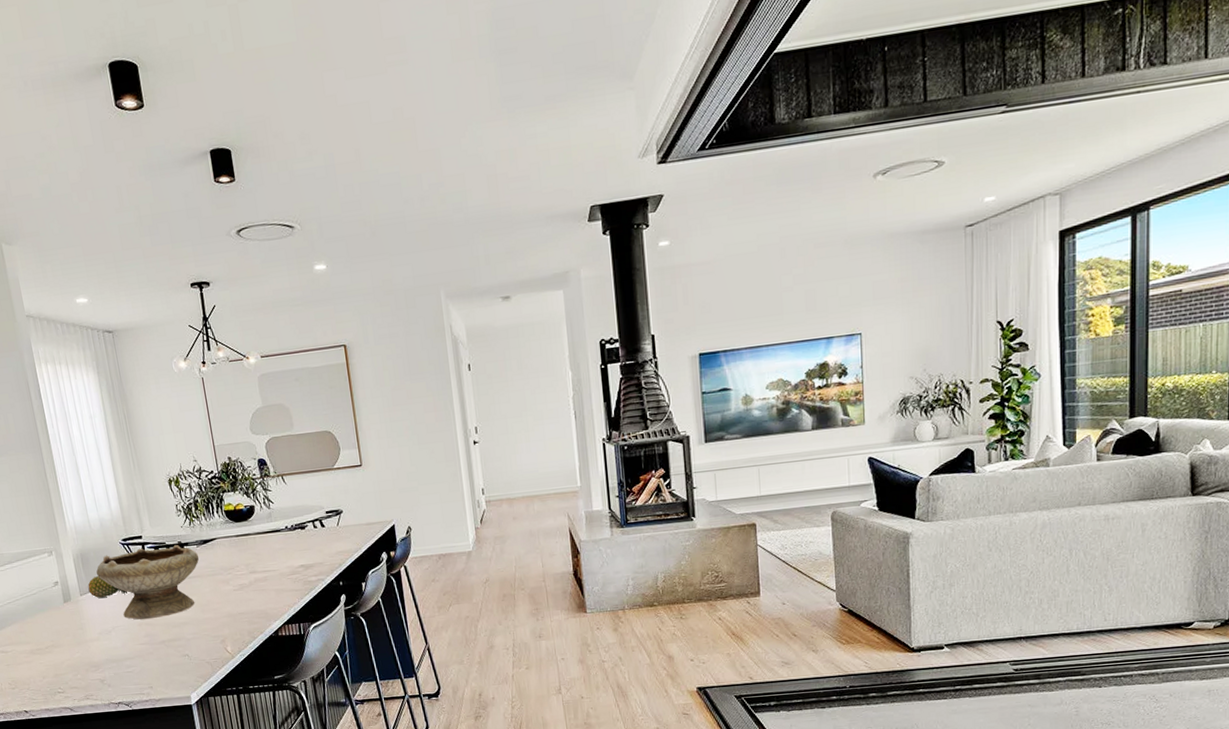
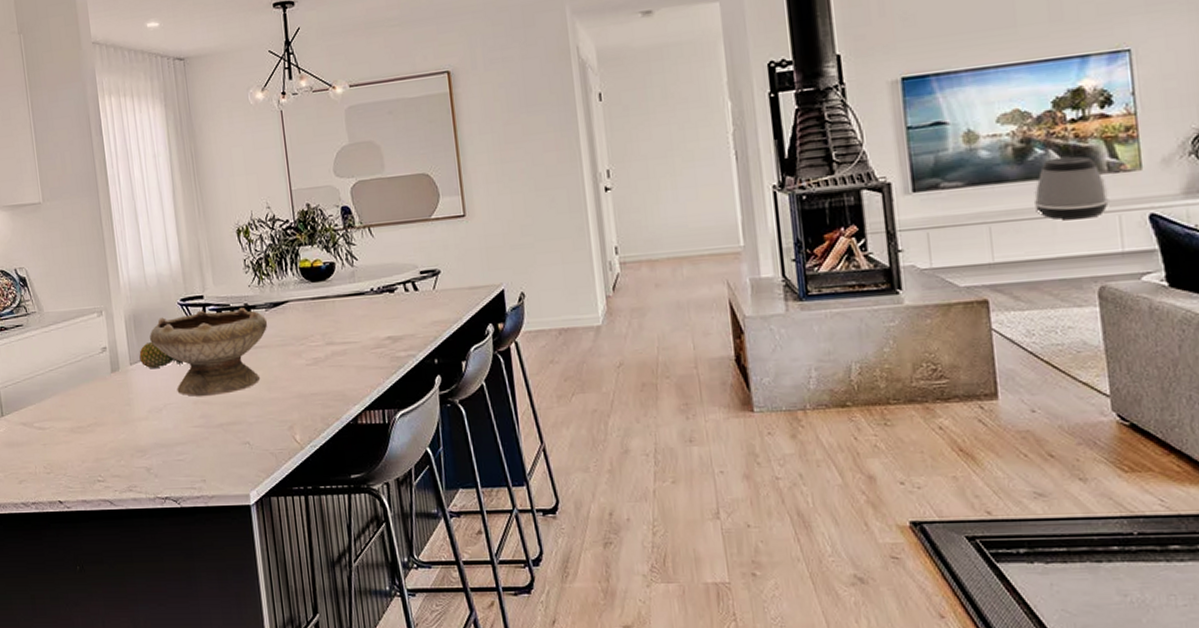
speaker: none [790,414,841,462] -> present [1034,156,1109,220]

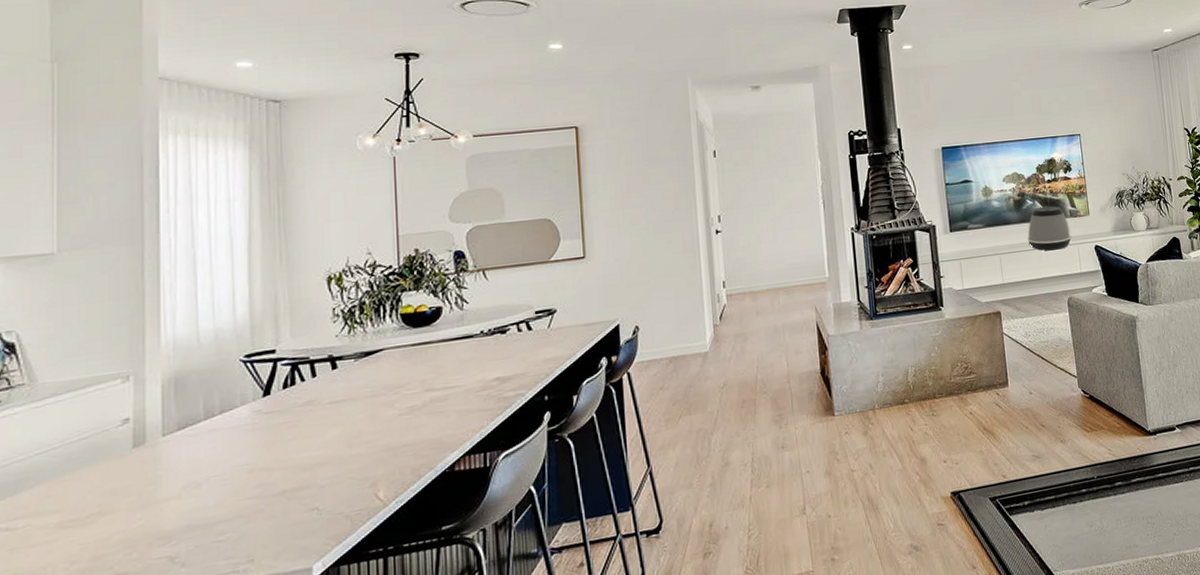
fruit: present [139,342,190,369] -> none [177,407,248,438]
bowl: present [150,308,268,397] -> none [196,359,356,465]

